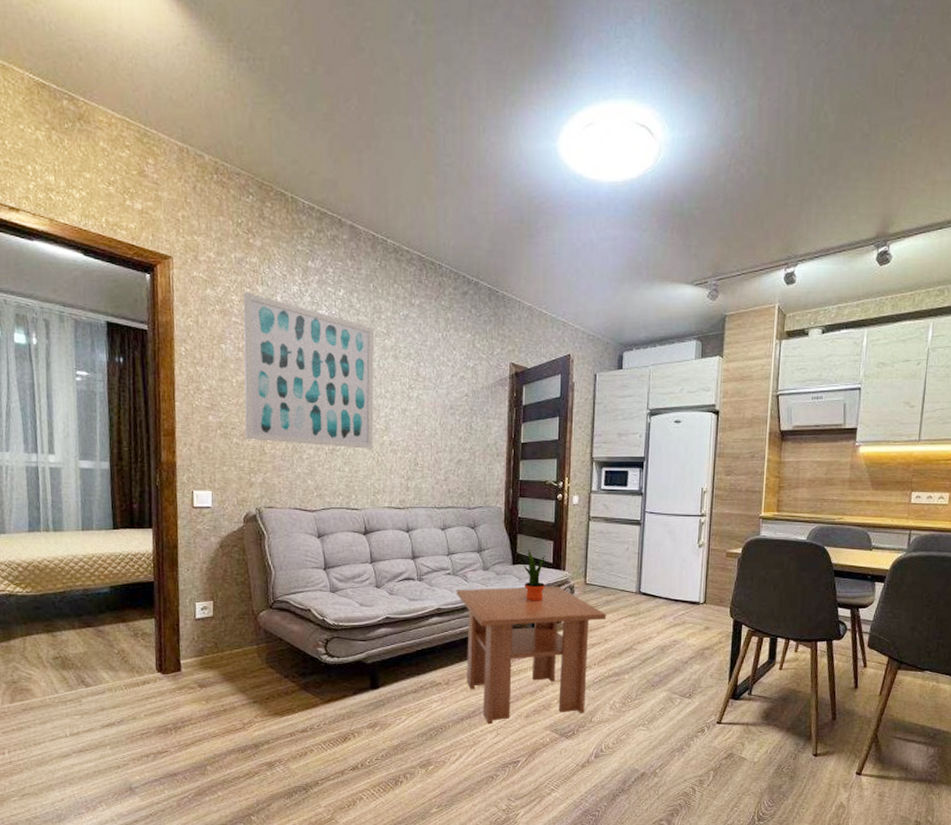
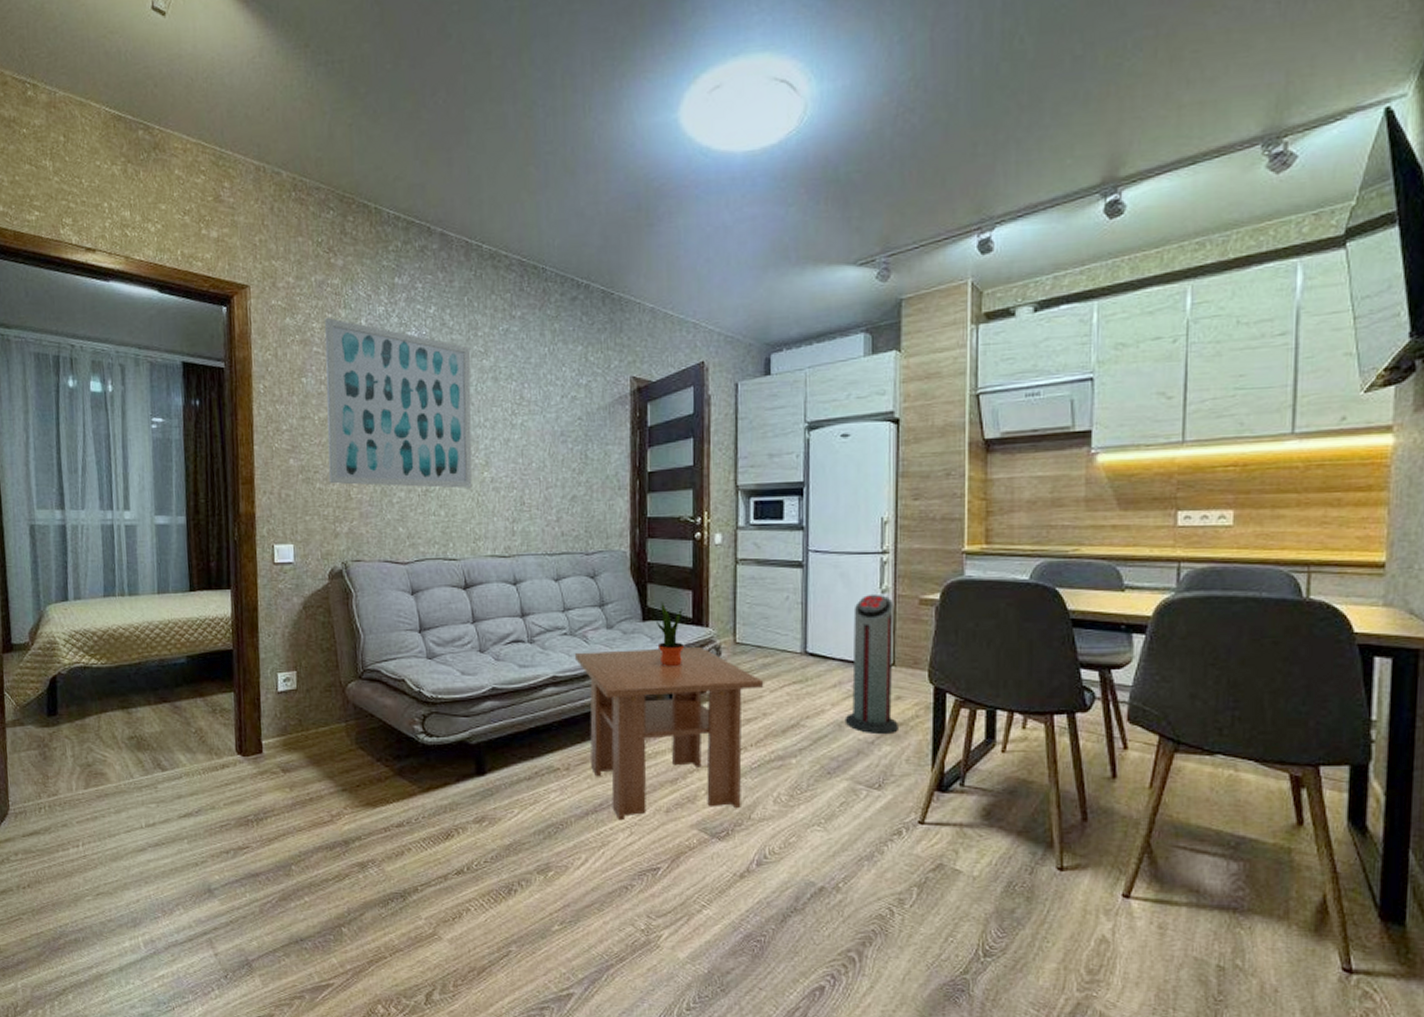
air purifier: none [666,547,707,656] -> present [844,594,898,735]

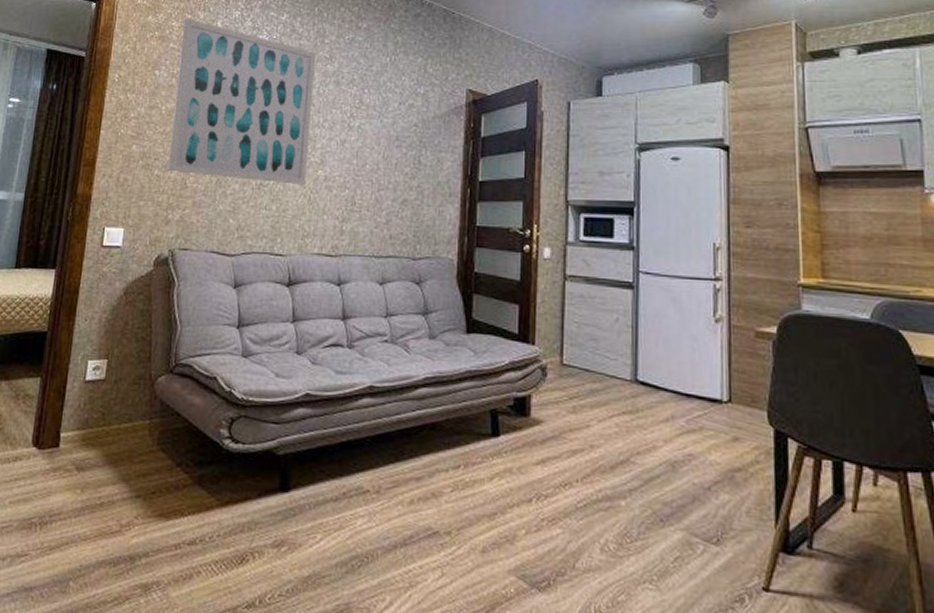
coffee table: present [574,647,764,821] -> none [393,361,592,559]
potted plant: present [657,601,685,666] -> none [480,313,509,385]
air purifier: present [844,594,898,735] -> none [678,322,737,480]

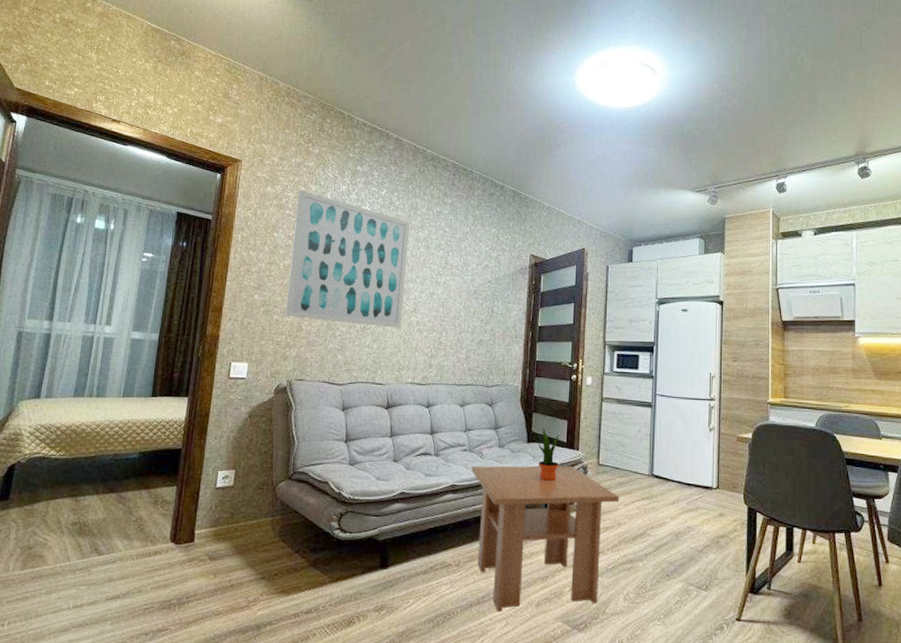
coffee table: none [393,361,592,559] -> present [471,465,620,612]
potted plant: none [480,313,509,385] -> present [538,427,560,481]

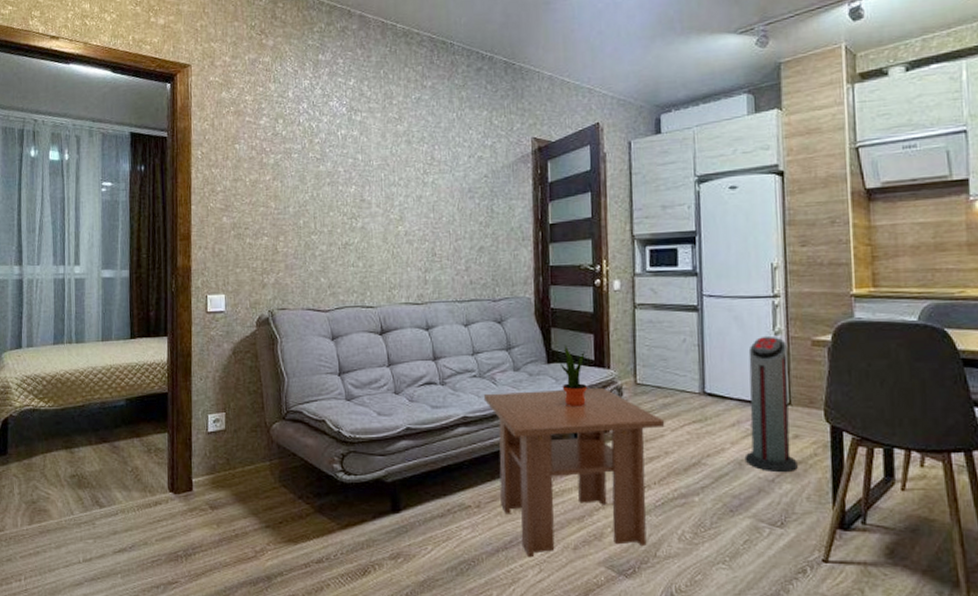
wall art: present [285,189,409,328] -> none [256,90,388,242]
air purifier: none [680,431,721,545] -> present [744,335,798,473]

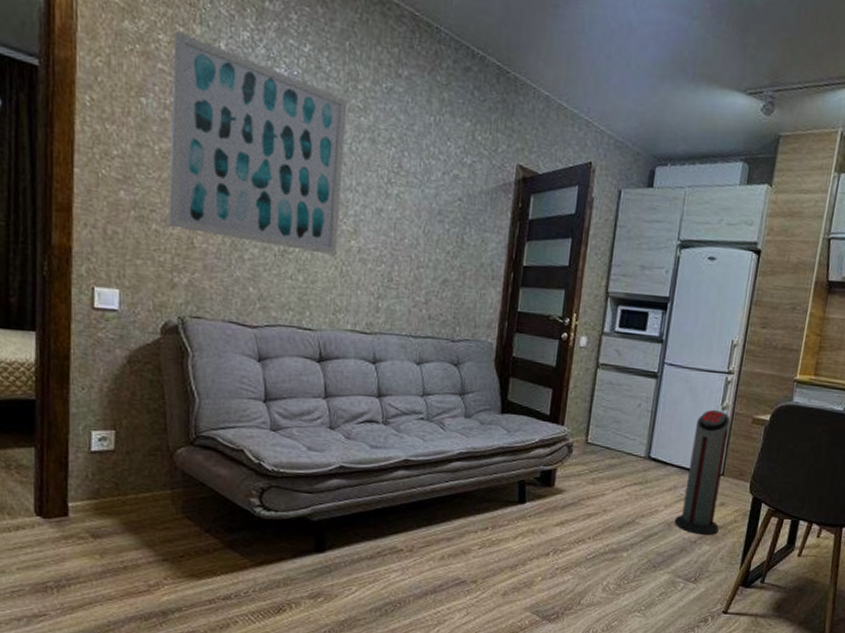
wall art: none [256,90,388,242] -> present [168,30,346,255]
coffee table: present [483,388,665,558] -> none [429,438,608,602]
potted plant: present [561,344,588,406] -> none [512,396,541,460]

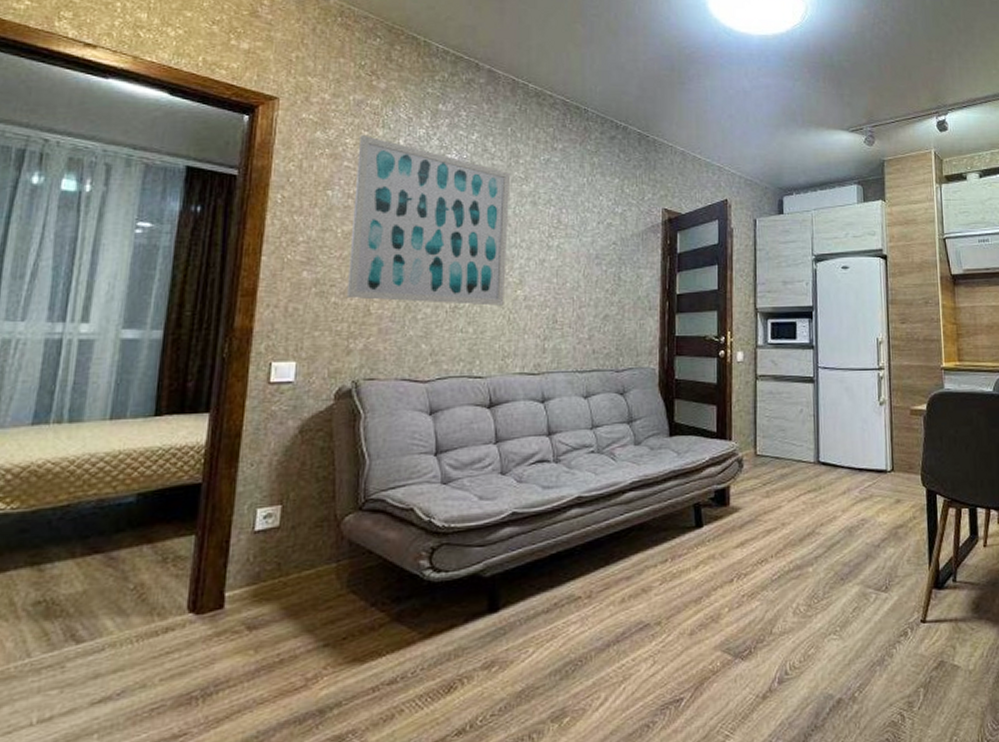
air purifier: present [674,409,731,536] -> none [854,405,899,538]

